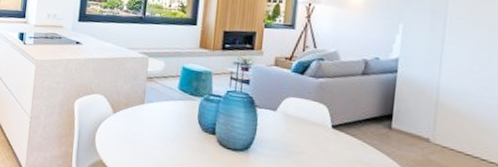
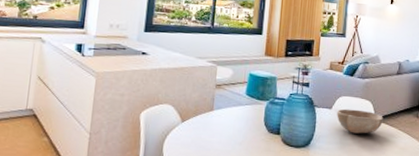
bowl: none [282,111,342,143] -> present [337,108,383,134]

